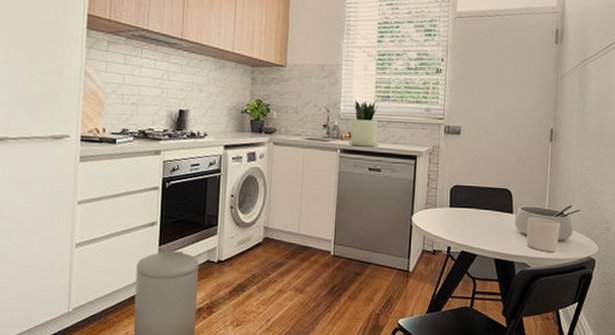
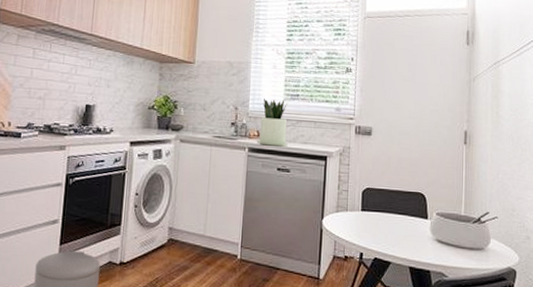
mug: present [526,217,561,252] -> none [442,223,478,261]

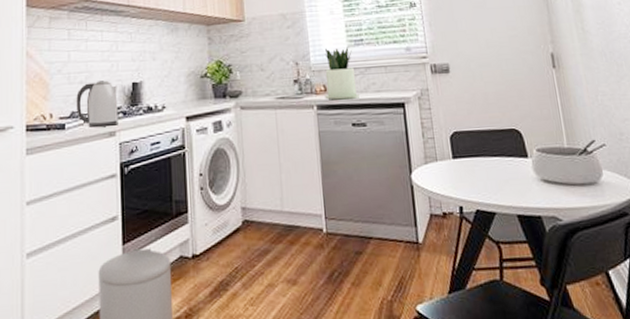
kettle: none [32,99,72,142] -> present [76,80,118,129]

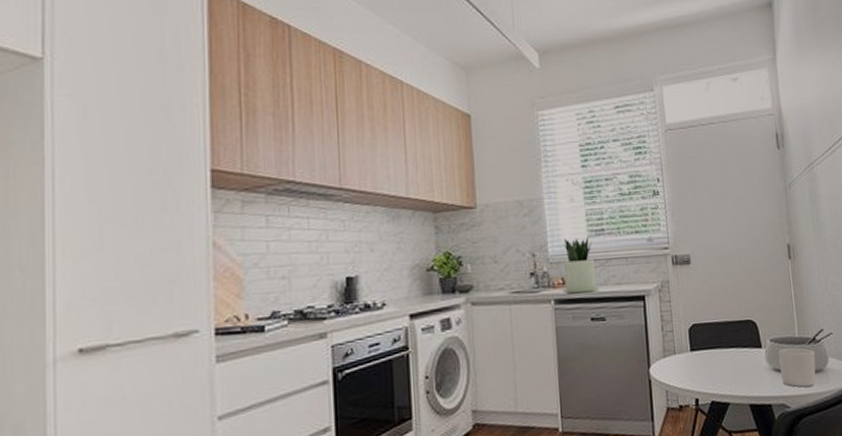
kettle: present [76,80,118,129] -> none [278,275,330,330]
mug: none [547,158,590,200] -> present [779,347,816,387]

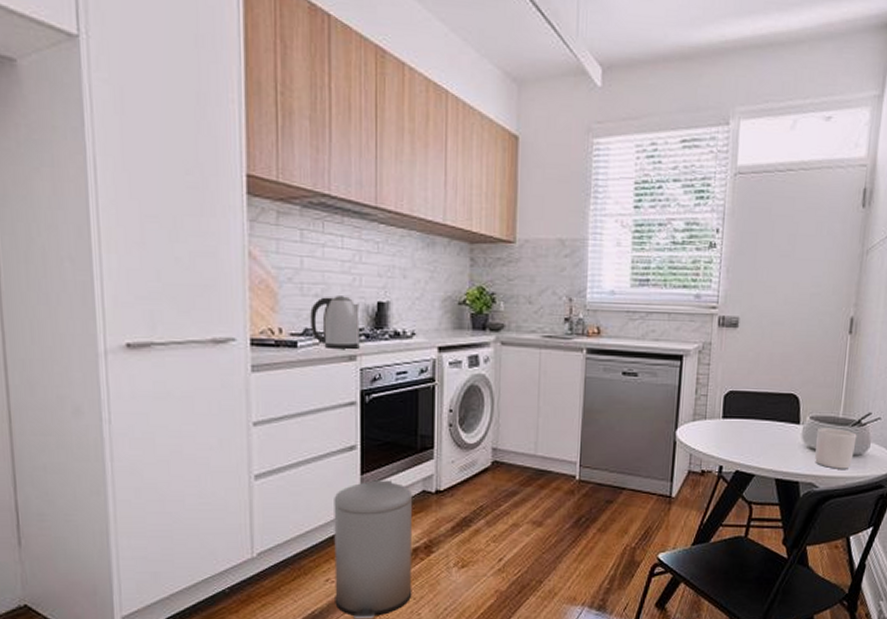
kettle: none [278,275,330,330] -> present [310,296,360,350]
planter: present [563,237,600,294] -> none [597,285,637,346]

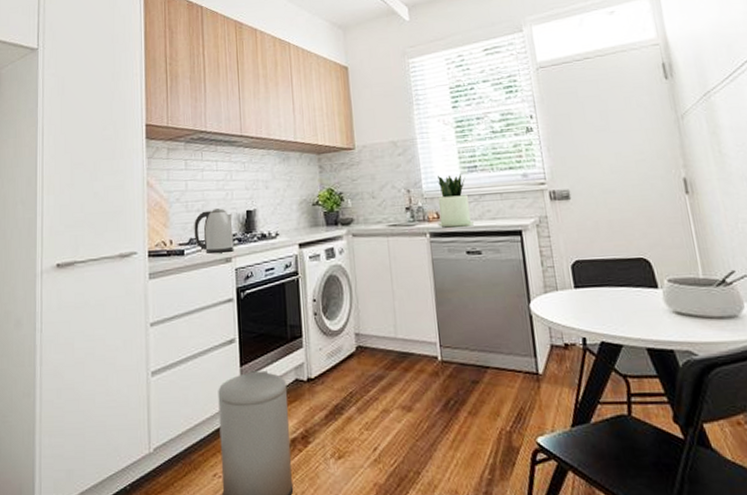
planter: none [597,285,637,346] -> present [437,173,475,228]
mug: present [815,428,857,469] -> none [679,289,729,334]

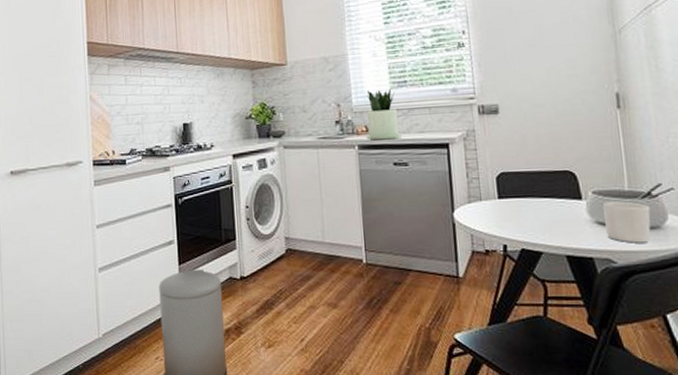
kettle: present [194,208,234,255] -> none [134,121,172,164]
mug: none [679,289,729,334] -> present [603,201,651,243]

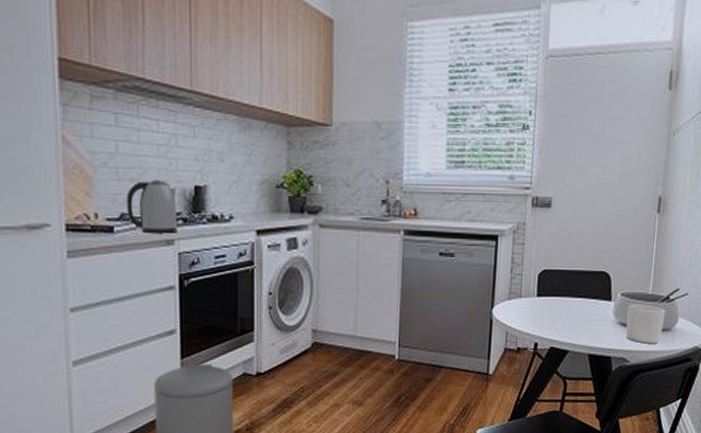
kettle: none [134,121,172,164] -> present [126,180,177,235]
planter: present [366,88,403,141] -> none [414,167,453,226]

